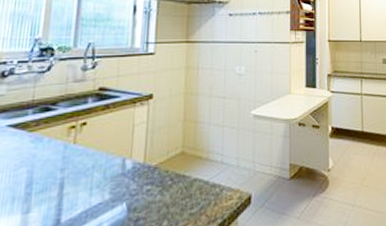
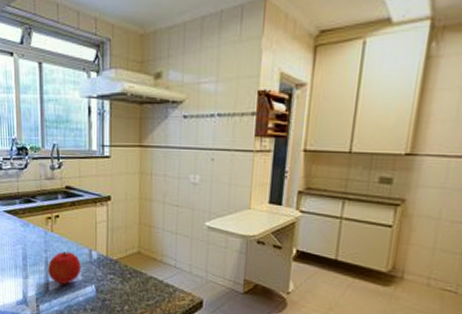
fruit: none [62,166,111,212] -> present [48,251,81,285]

